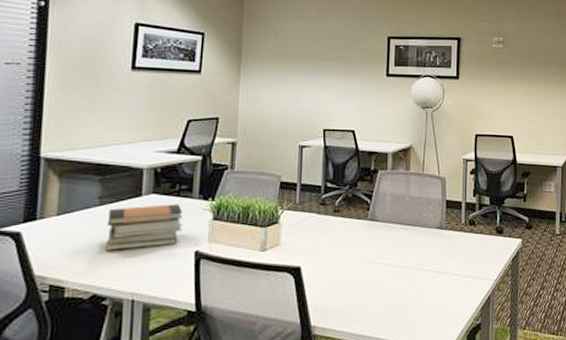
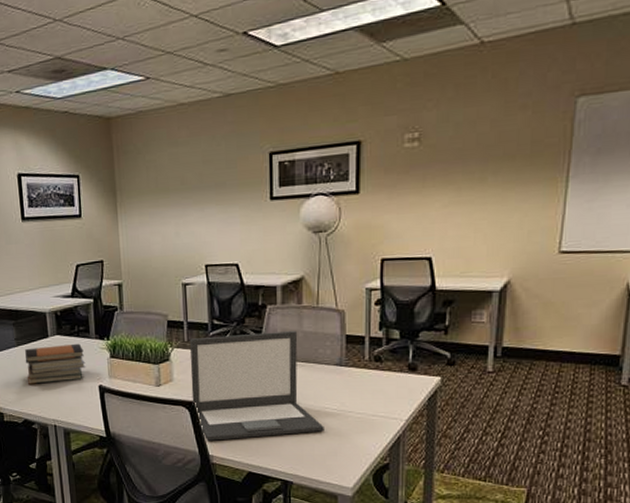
laptop: none [298,196,425,310] -> present [190,331,324,441]

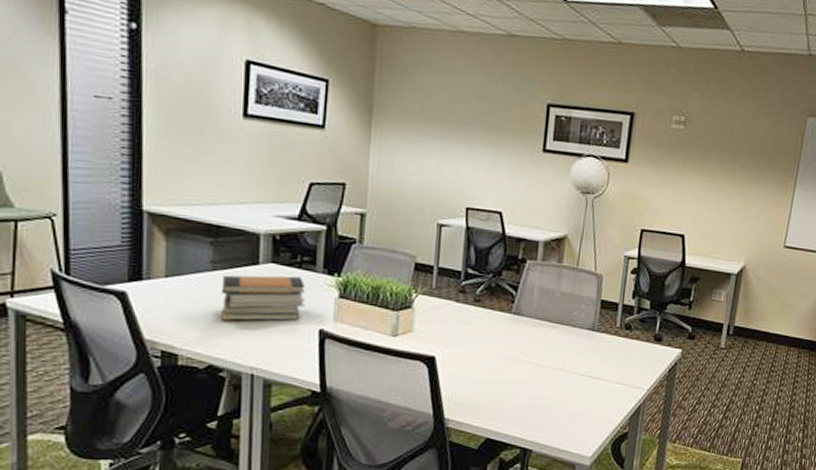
laptop: present [190,331,324,441] -> none [432,286,570,402]

